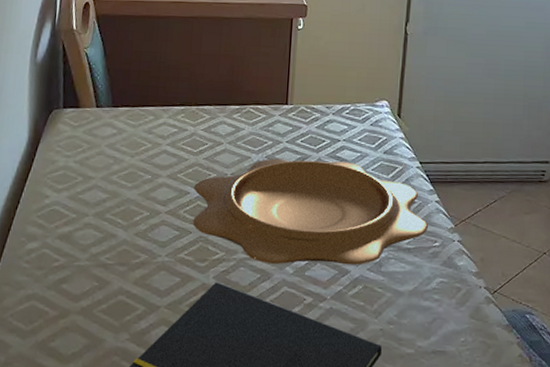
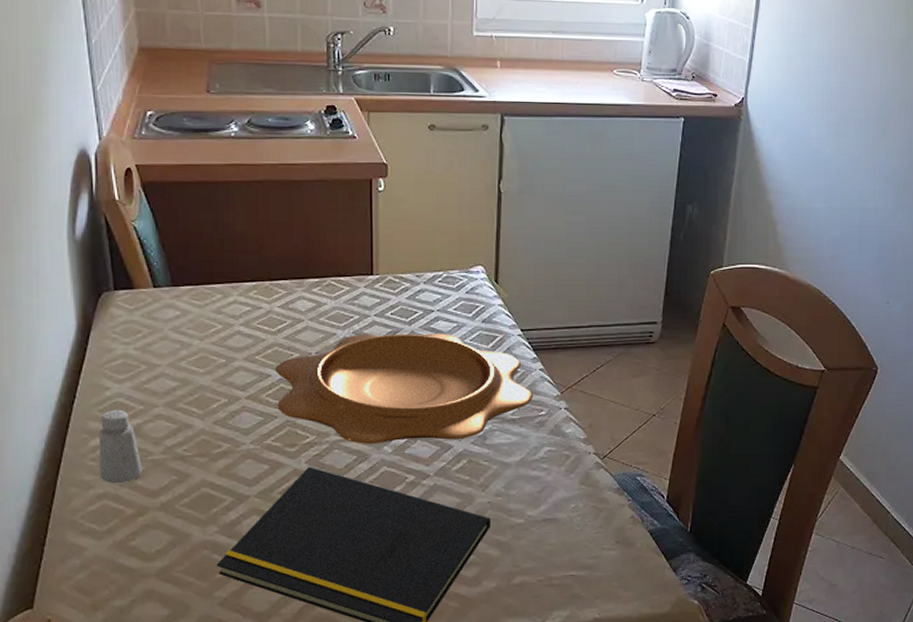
saltshaker: none [31,217,69,286] -> present [99,410,143,484]

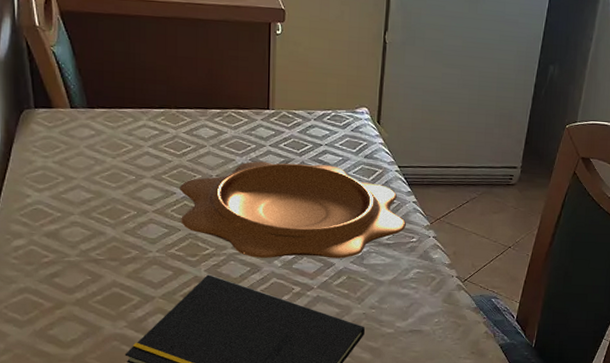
saltshaker: present [99,410,143,484] -> none [21,215,60,280]

